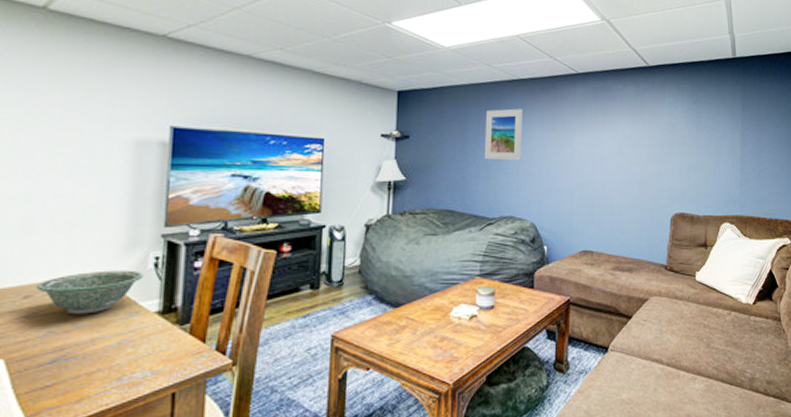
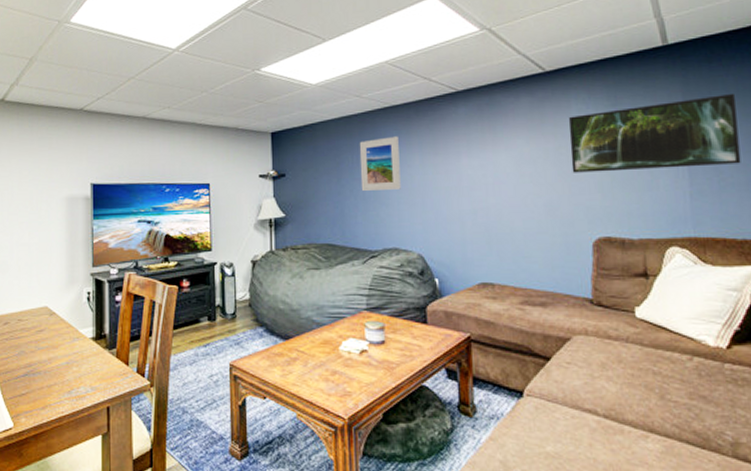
bowl: present [37,270,145,315] -> none [12,303,81,339]
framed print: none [661,103,774,159] -> present [569,93,741,173]

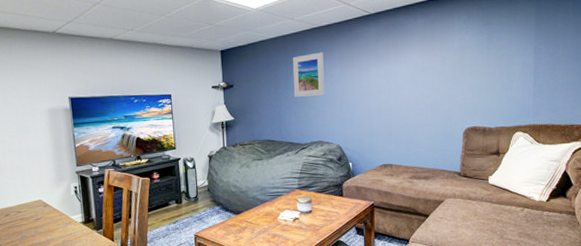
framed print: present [569,93,741,173] -> none [452,14,571,79]

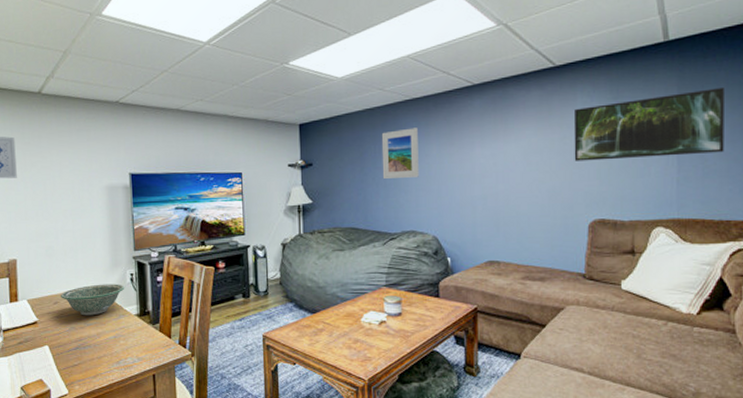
bowl: none [11,196,70,226] -> present [61,284,125,316]
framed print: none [452,14,571,79] -> present [573,86,724,161]

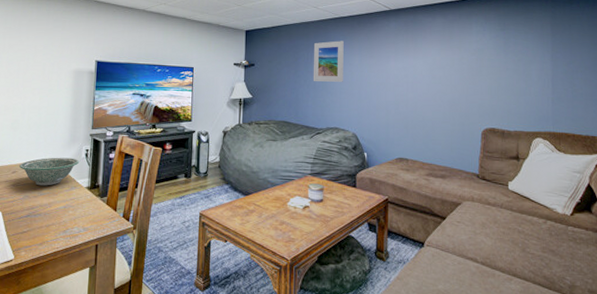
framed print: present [573,86,724,161] -> none [470,27,588,80]

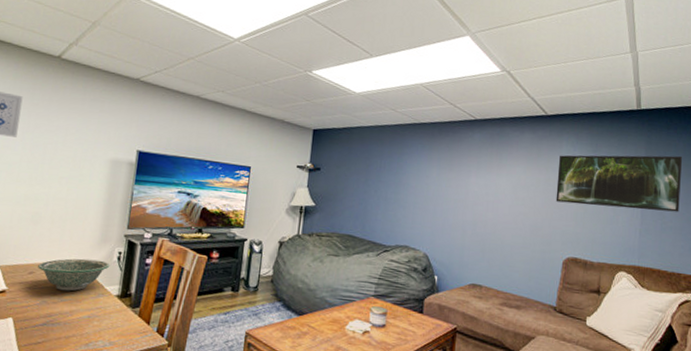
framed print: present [313,40,344,82] -> none [384,149,422,196]
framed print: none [470,27,588,80] -> present [555,155,682,212]

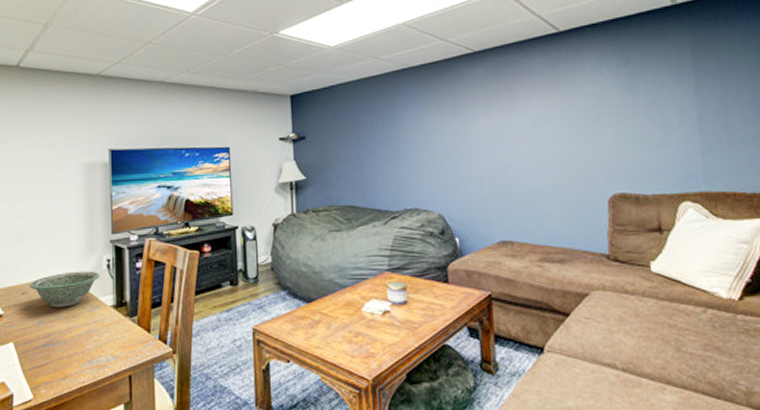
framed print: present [555,155,682,212] -> none [583,50,749,131]

